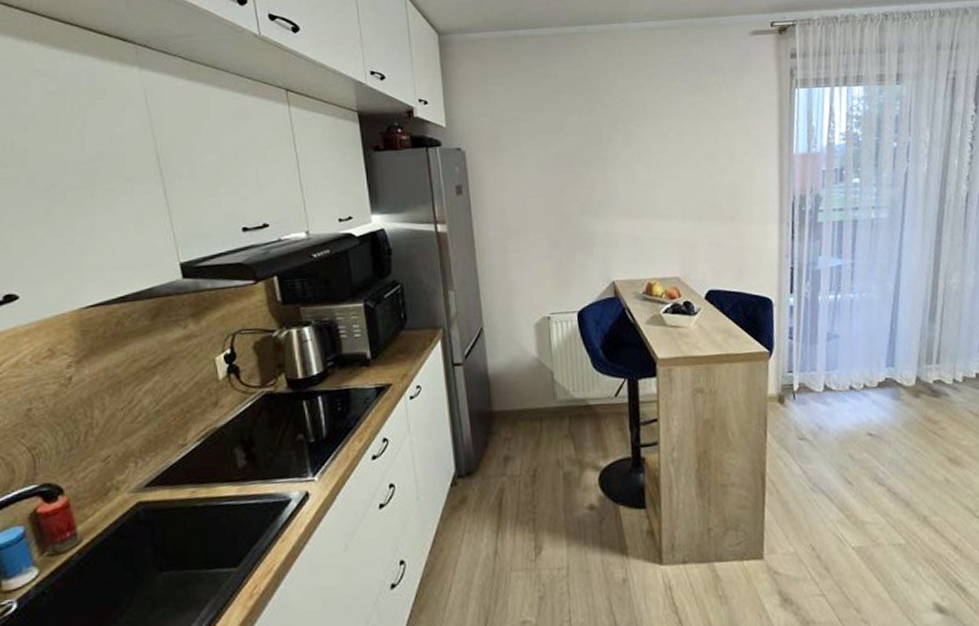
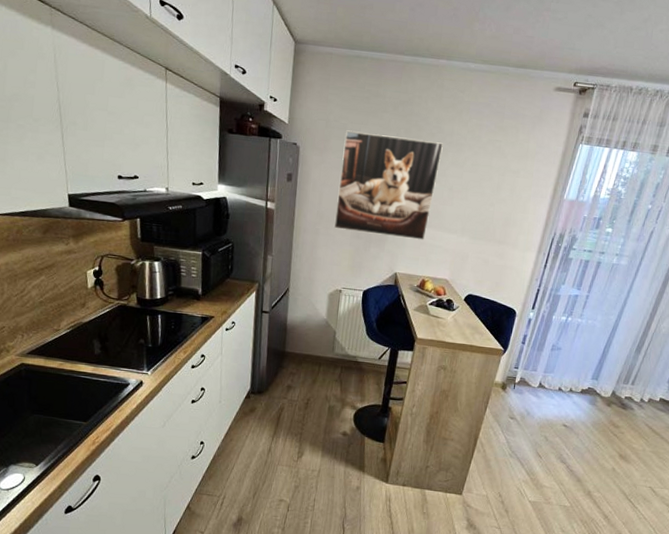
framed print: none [518,116,640,242] -> present [333,130,443,240]

